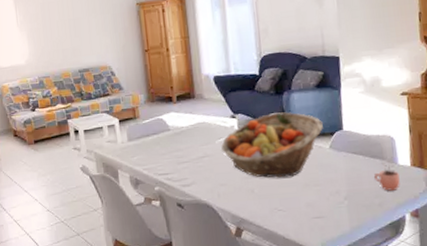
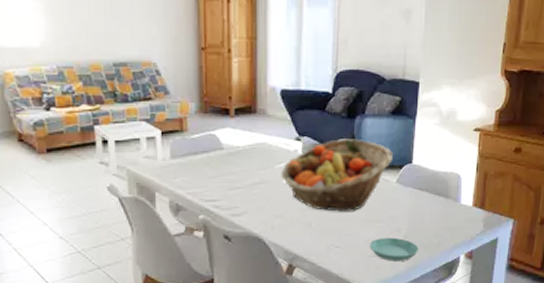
saucer: none [310,199,362,222] -> present [369,237,420,262]
cocoa: present [374,157,400,191] -> none [436,195,460,231]

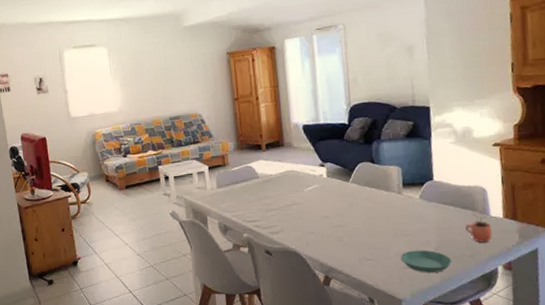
fruit basket: present [281,139,393,212] -> none [310,161,413,227]
cocoa: none [436,195,460,231] -> present [465,208,492,243]

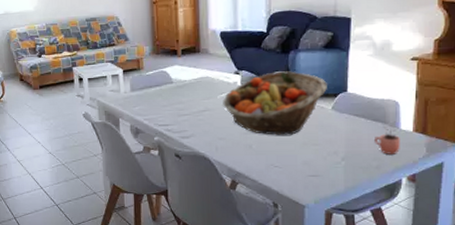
fruit basket: none [310,161,413,227] -> present [223,71,327,135]
saucer: present [400,250,453,273] -> none [307,159,358,181]

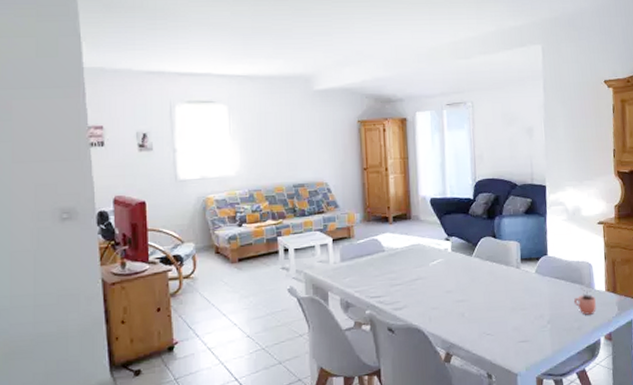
fruit basket: present [223,71,327,135] -> none [434,236,530,302]

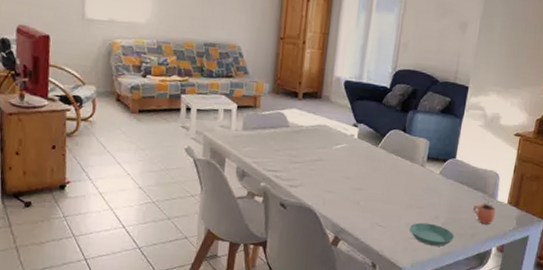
saucer: none [517,323,563,346] -> present [409,222,455,247]

